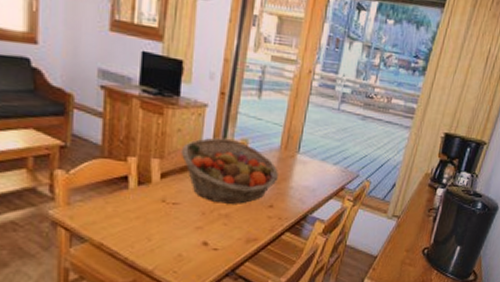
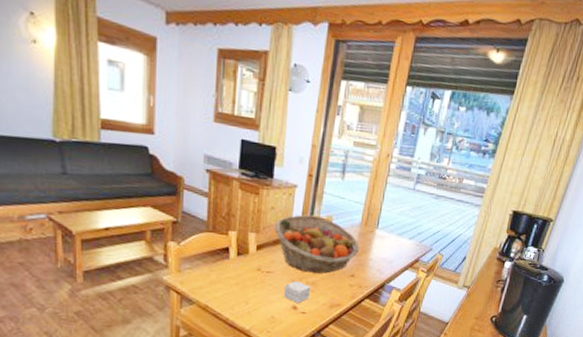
small box: none [192,213,223,239] -> present [283,281,311,304]

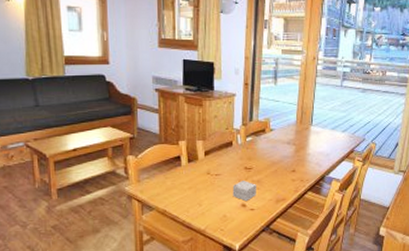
fruit basket: present [274,214,359,274] -> none [218,119,297,172]

